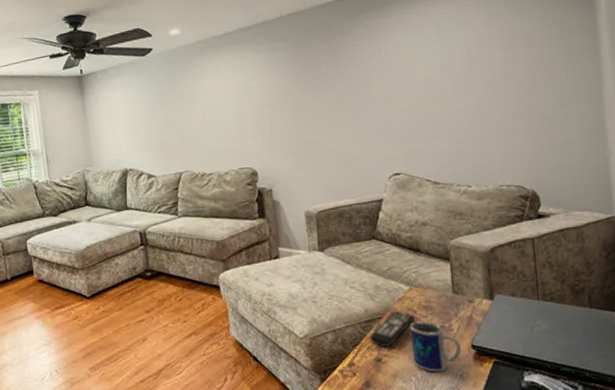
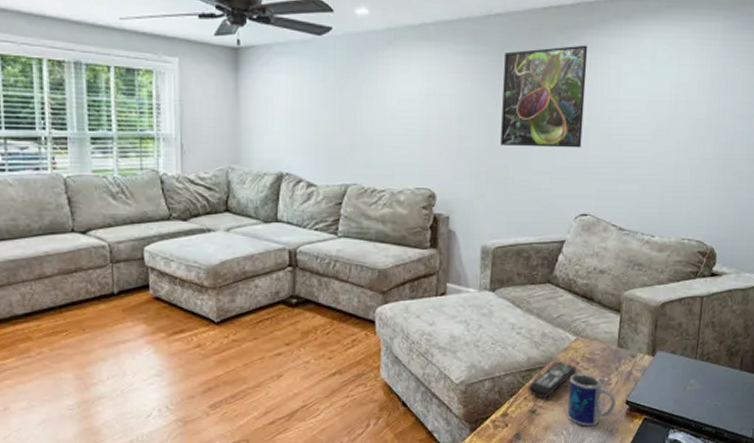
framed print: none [299,27,384,123] -> present [500,45,588,148]

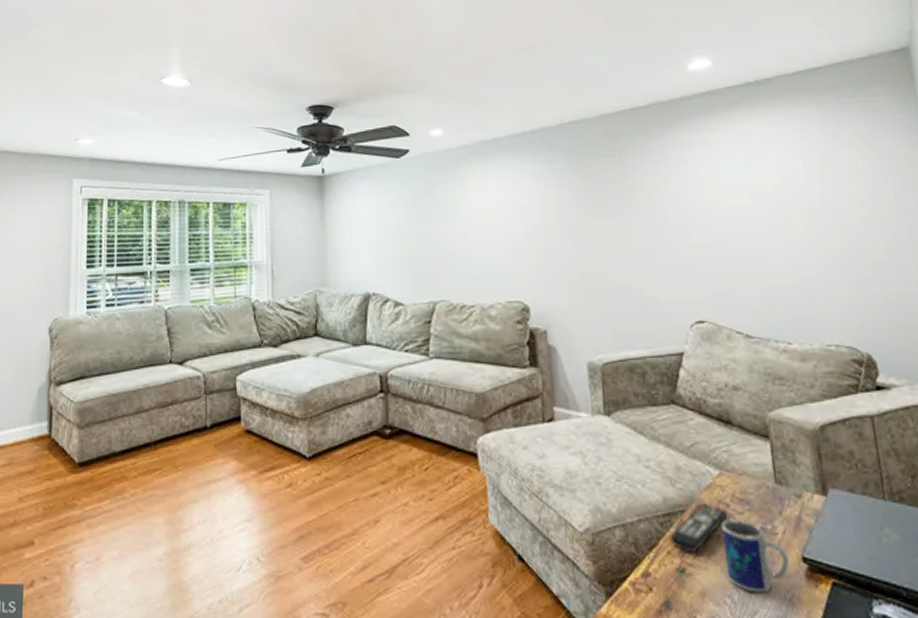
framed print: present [500,45,588,148] -> none [582,143,683,252]

